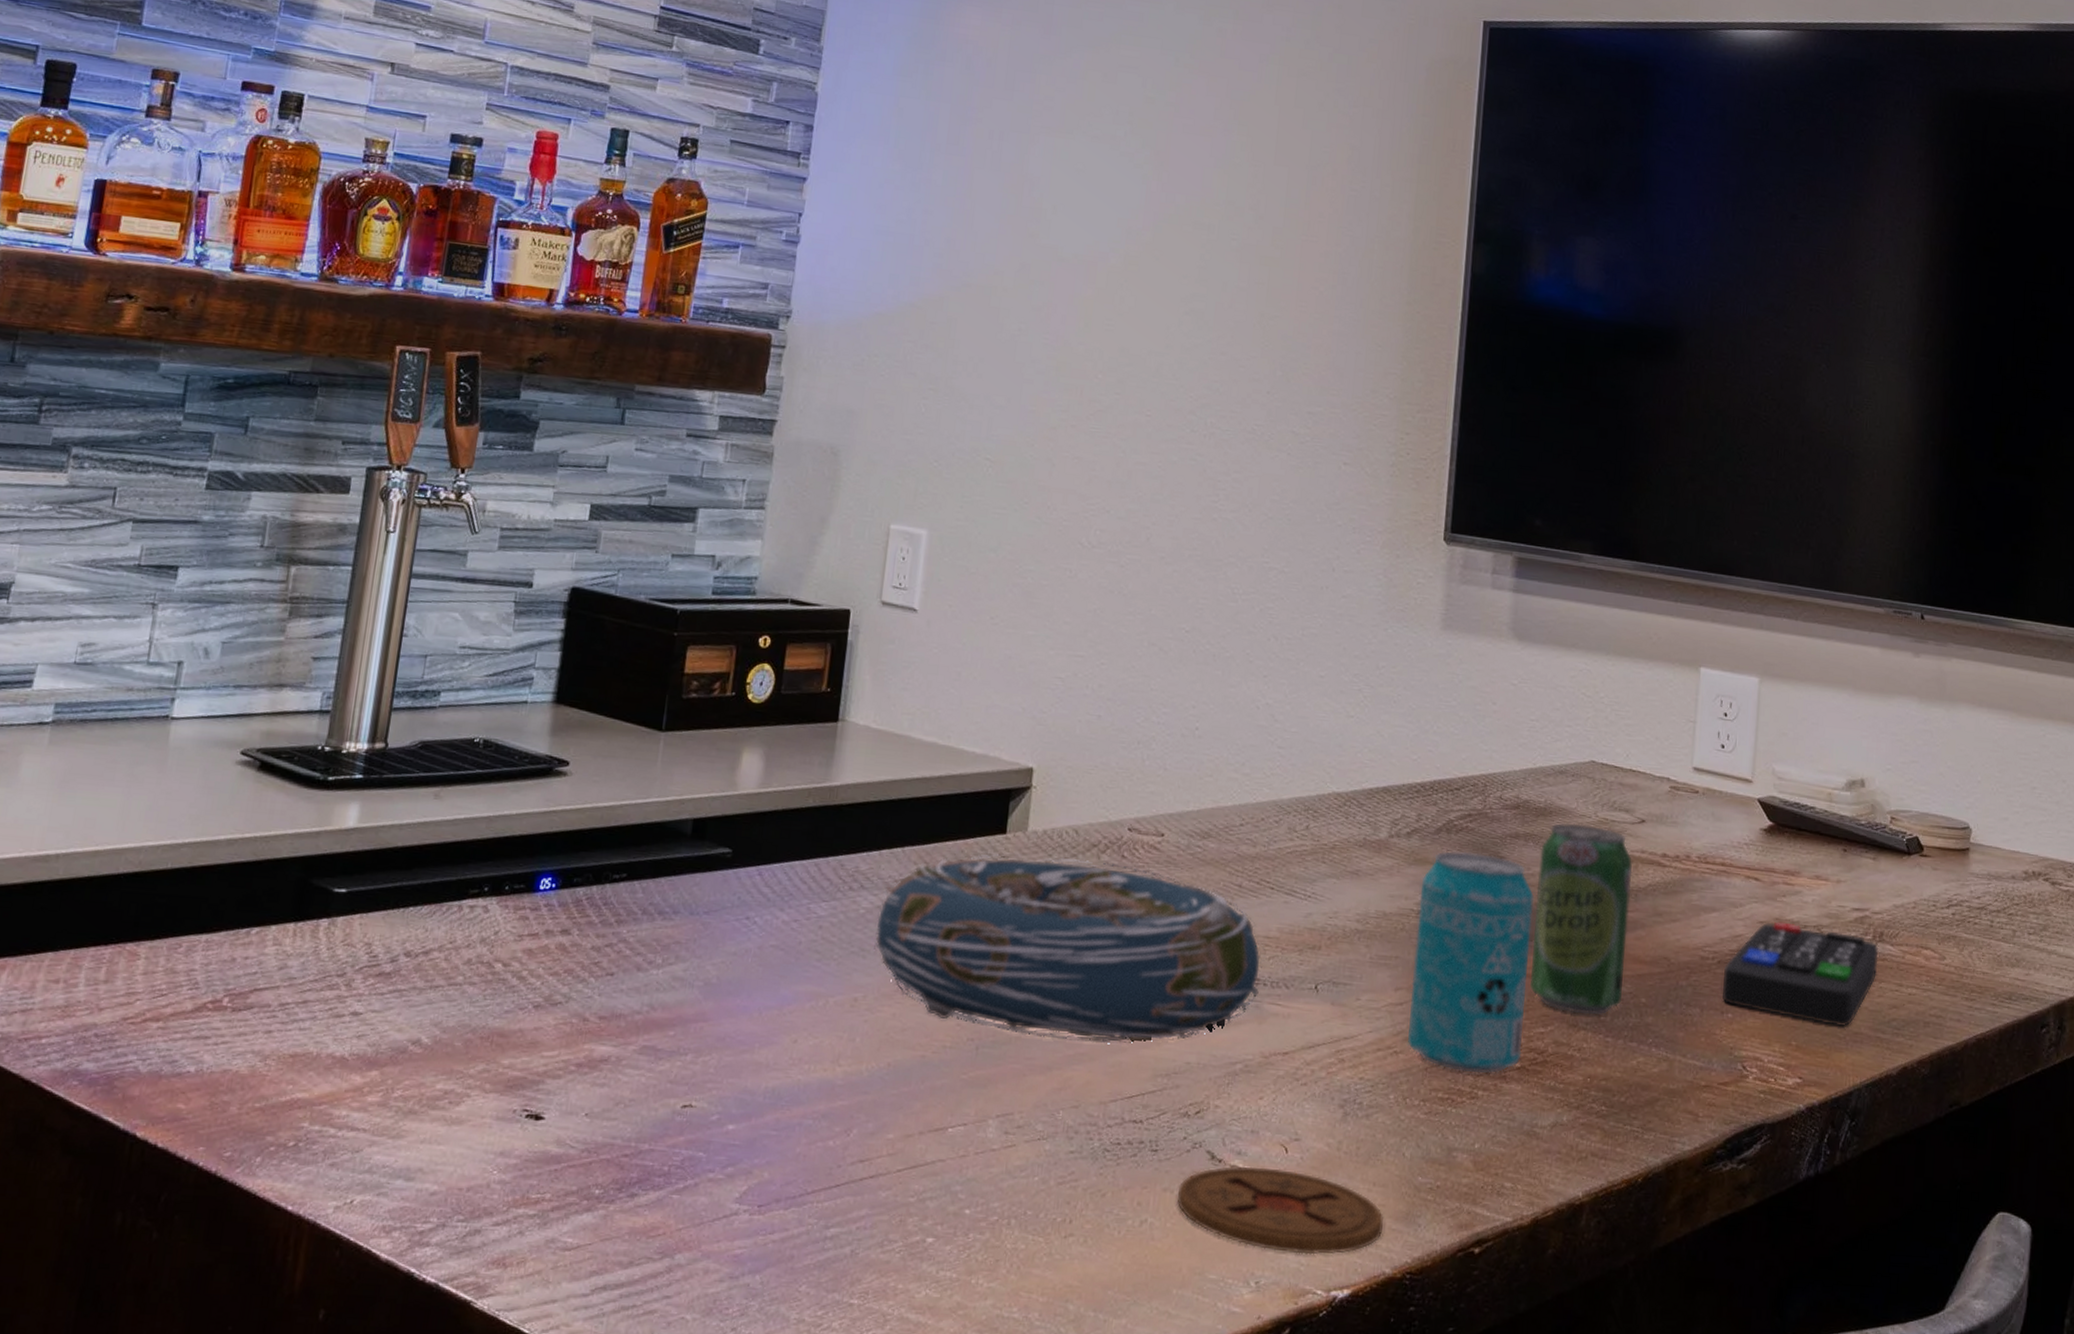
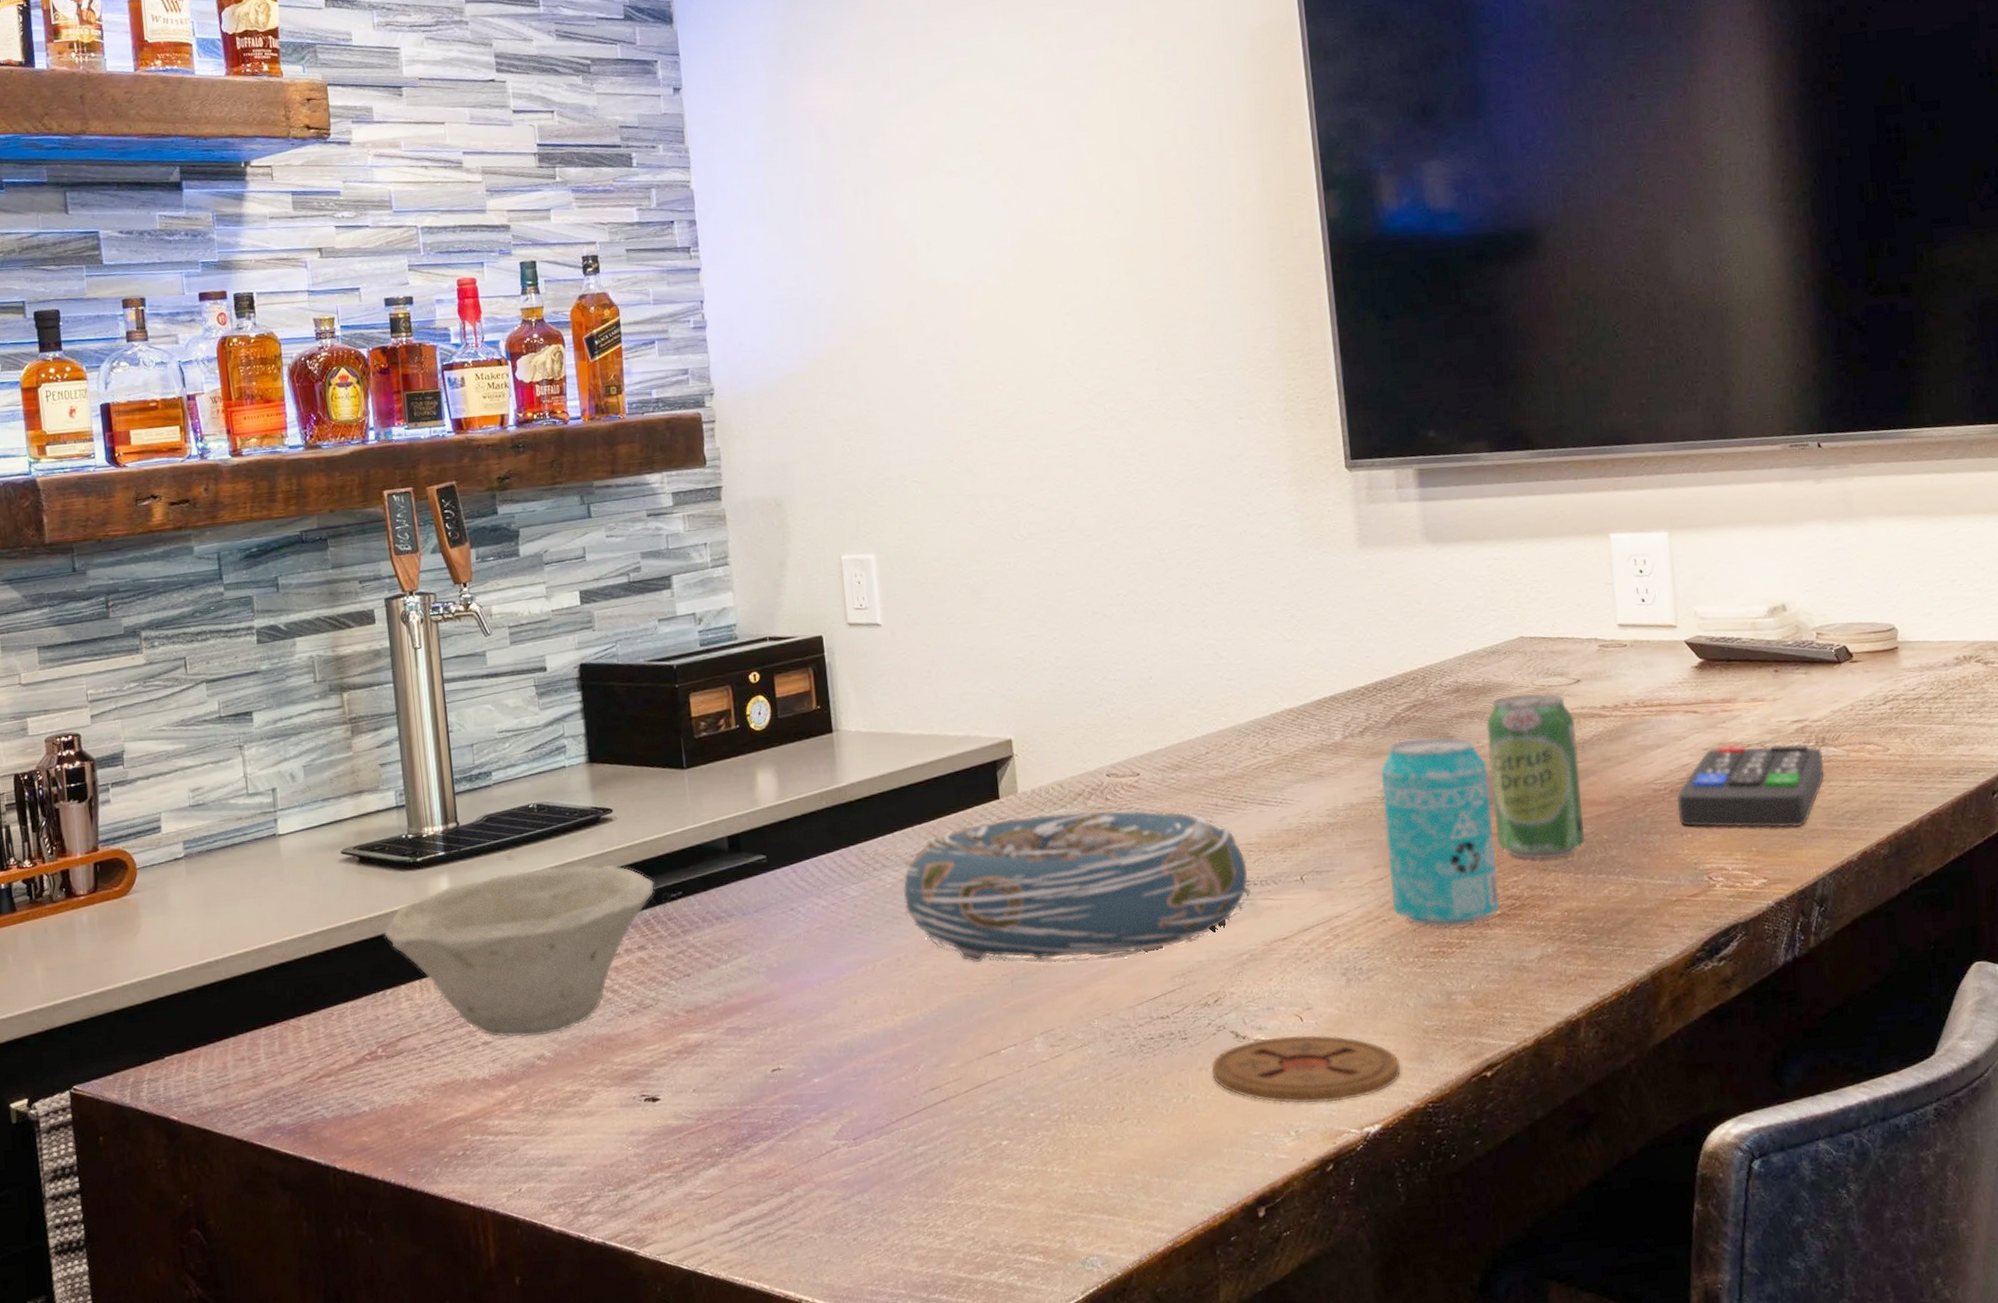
bowl: none [267,814,597,1017] -> present [384,864,655,1038]

